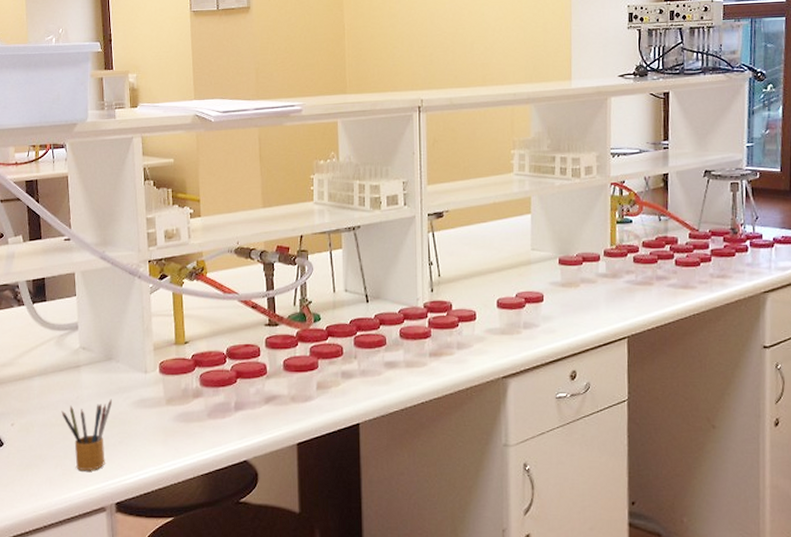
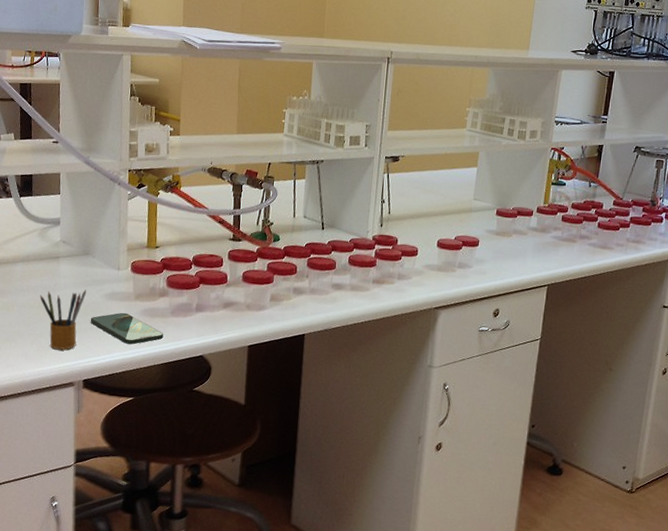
smartphone: none [118,420,202,456] -> present [90,312,164,345]

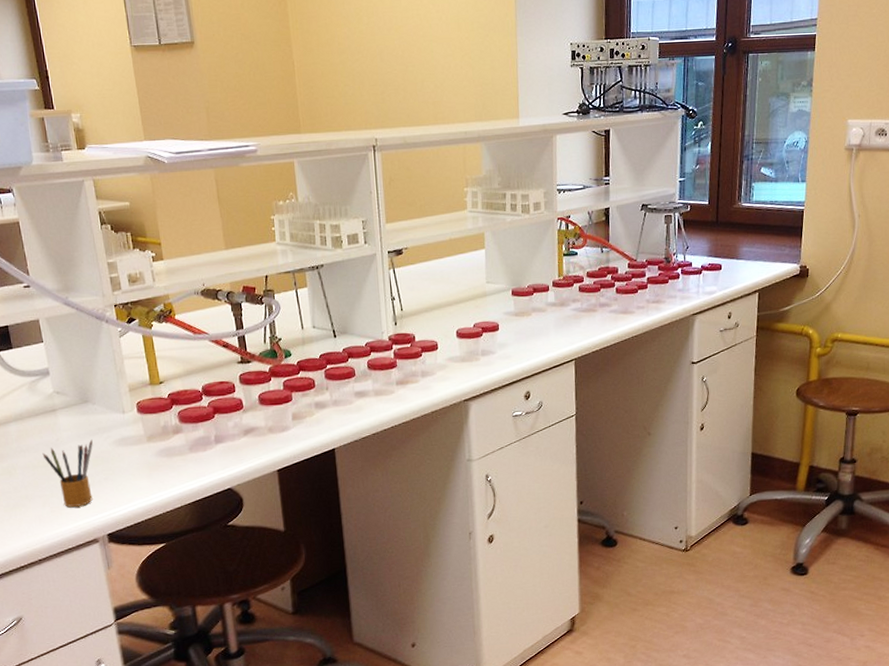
smartphone: present [90,312,164,345] -> none [103,457,186,489]

